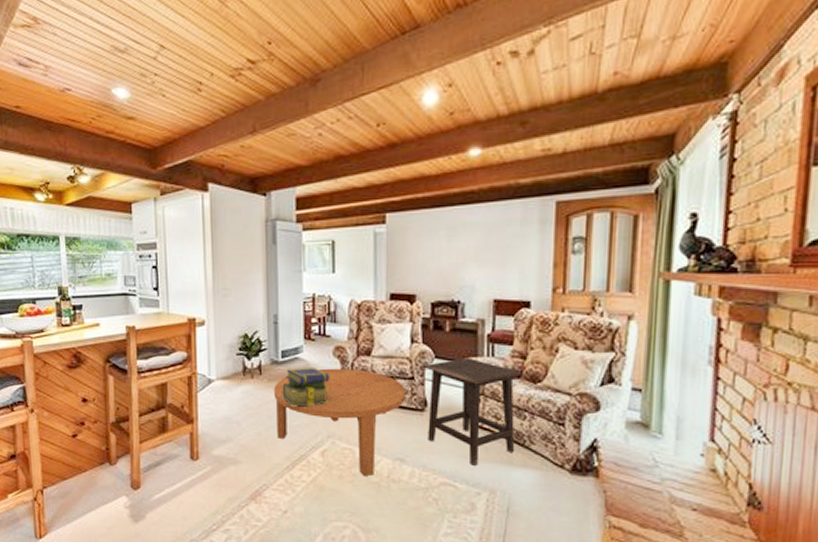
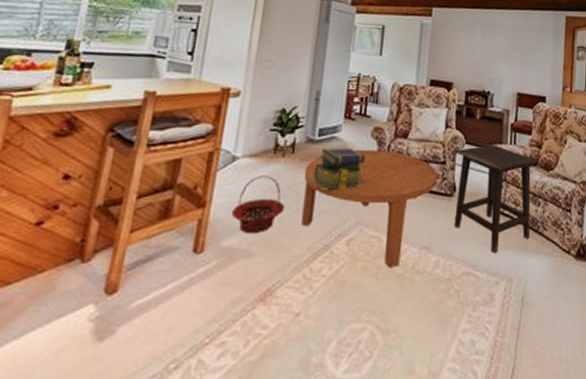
basket: none [215,395,260,445] -> present [231,175,285,234]

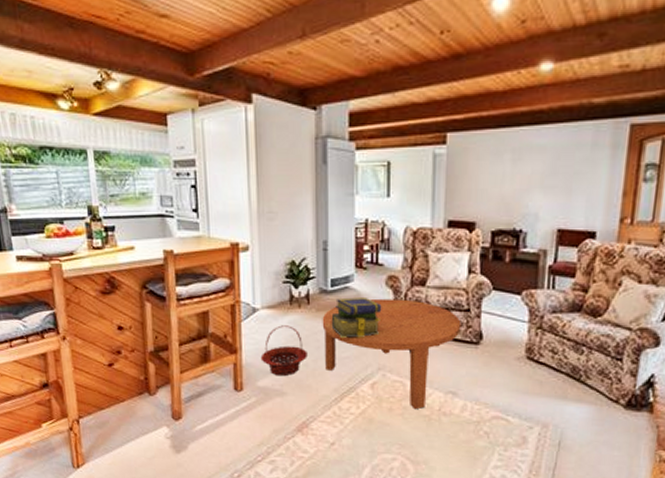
side table: present [454,144,538,253] -> none [481,290,583,400]

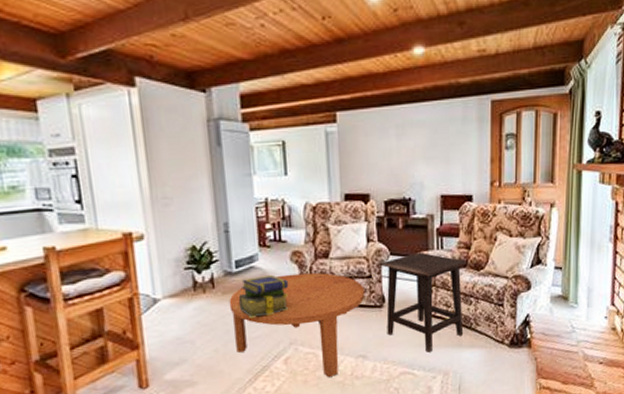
basket: present [260,325,307,377] -> none [166,312,217,367]
side table: none [481,290,583,400] -> present [380,252,468,352]

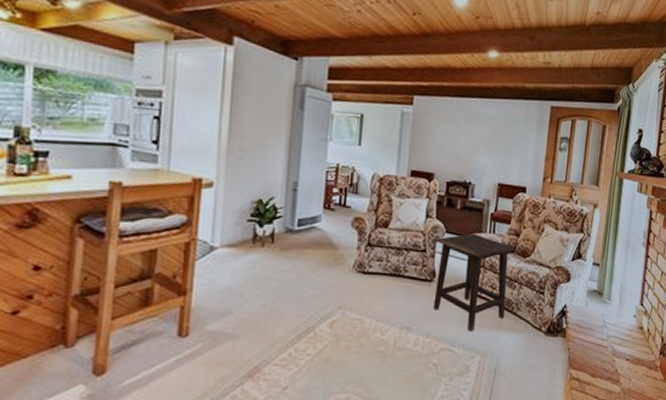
coffee table: present [229,272,365,378] -> none [284,238,418,347]
stack of books: present [238,275,289,319] -> none [294,237,347,278]

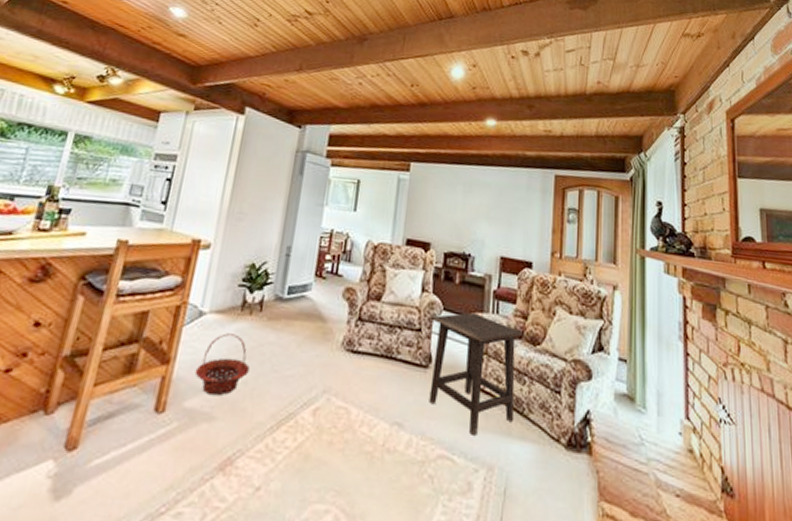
basket: none [213,264,267,319] -> present [194,333,250,396]

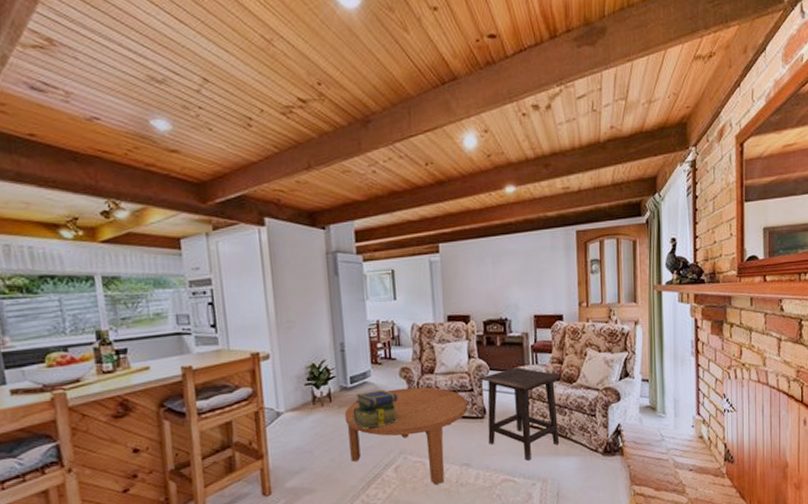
basket: present [194,333,250,396] -> none [287,424,333,475]
coffee table: none [266,310,412,444] -> present [344,387,468,485]
stack of books: none [280,307,336,354] -> present [353,390,399,430]

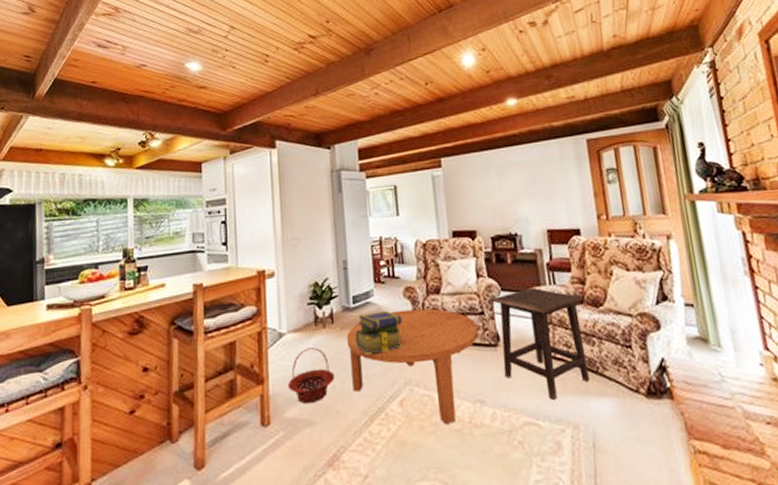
basket: none [287,424,333,475] -> present [287,347,334,404]

